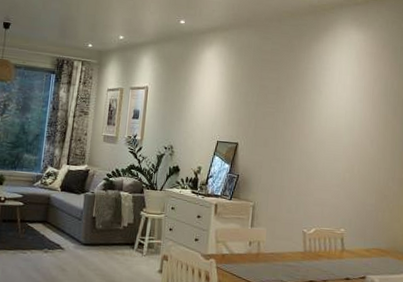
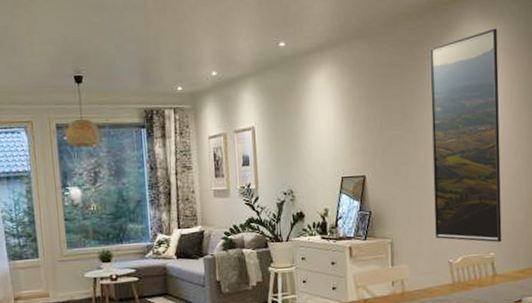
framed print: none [293,35,366,220] -> present [429,28,502,242]

